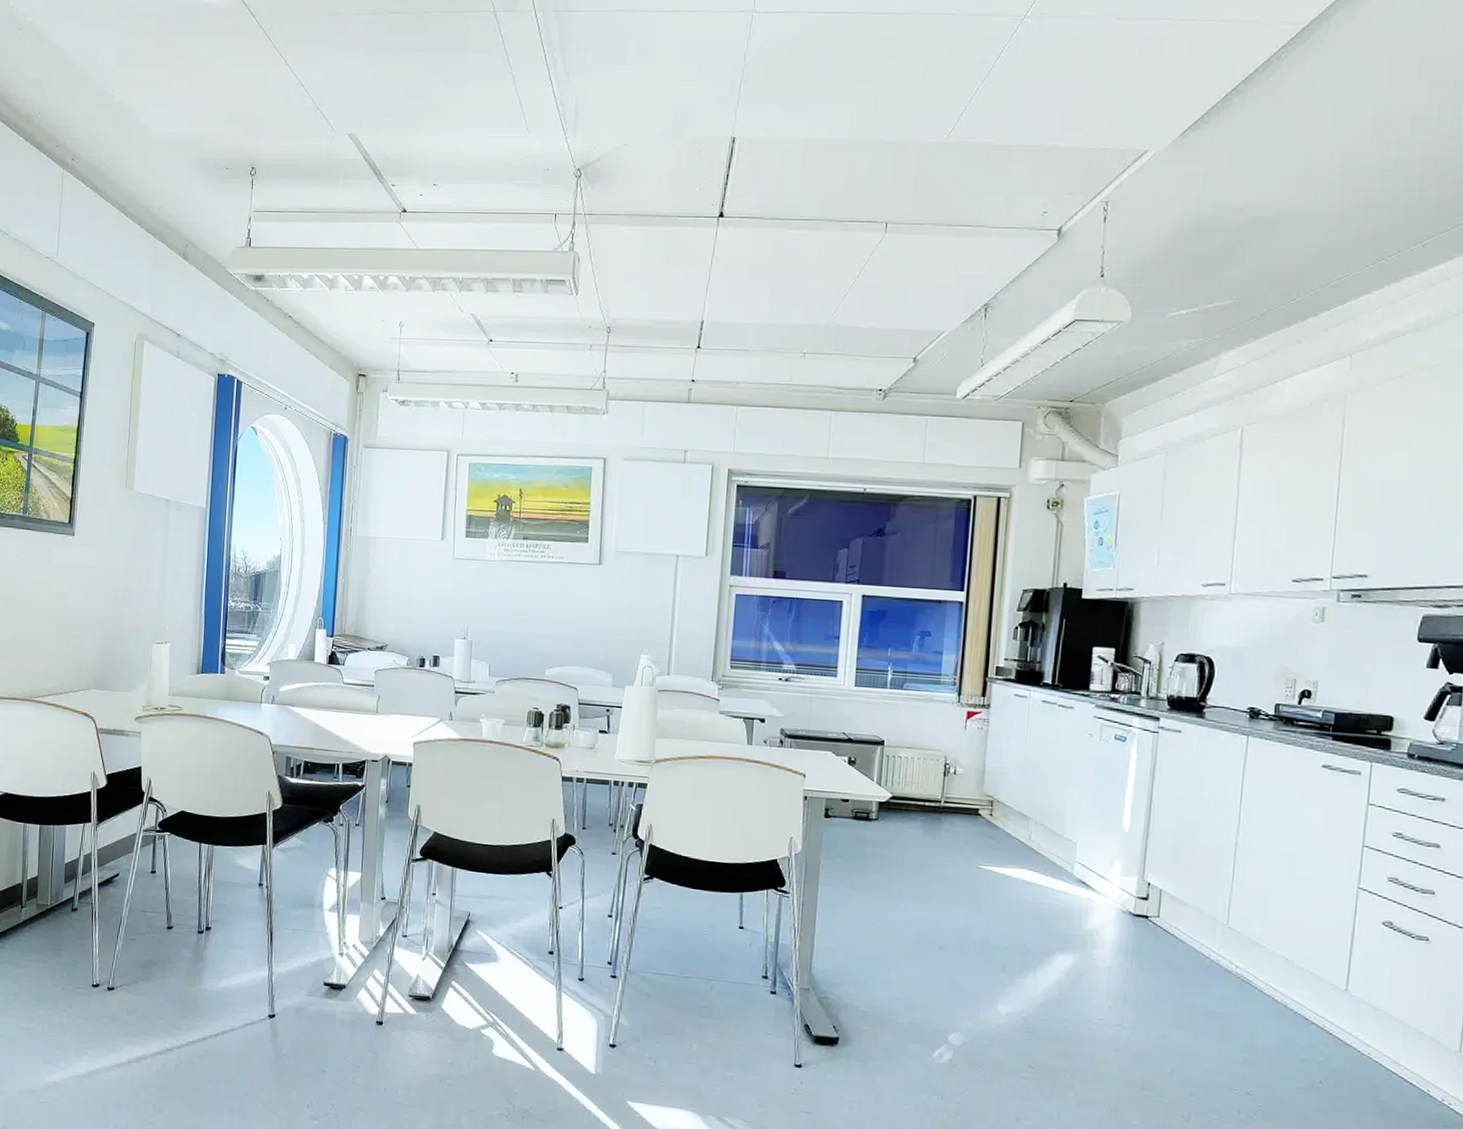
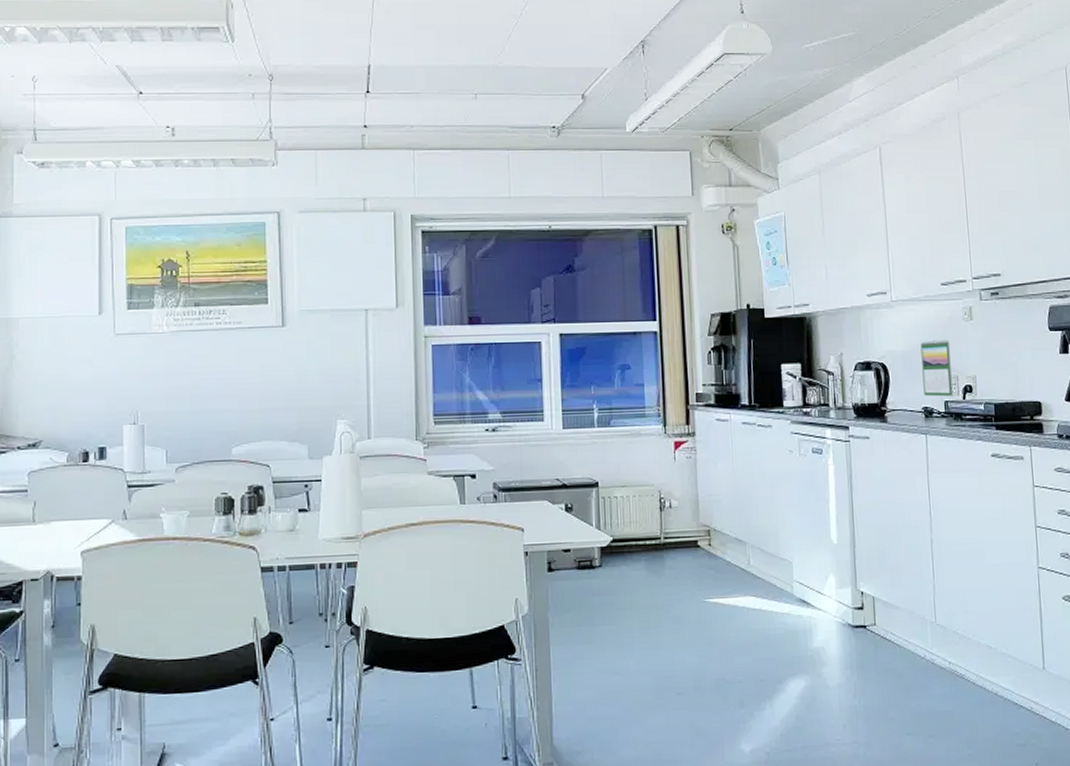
calendar: none [1252,639,1291,700] -> present [920,340,953,397]

